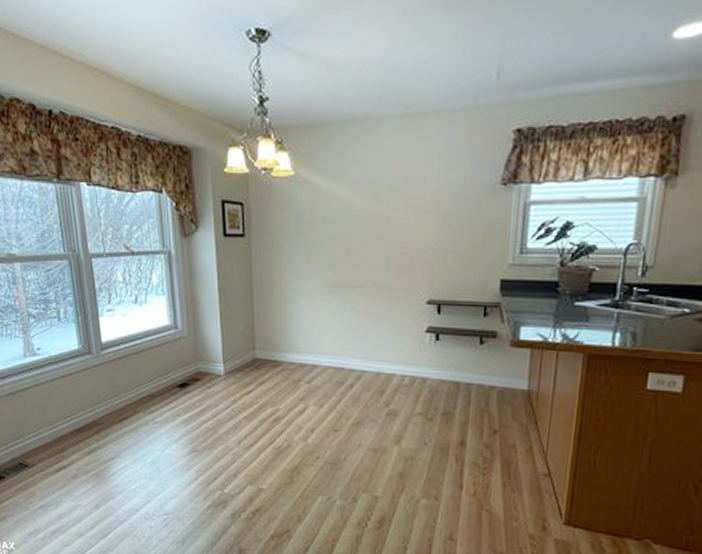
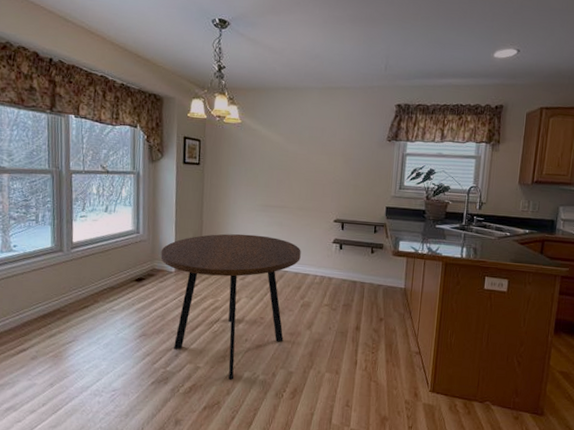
dining table: none [205,324,383,505] -> present [160,233,301,380]

